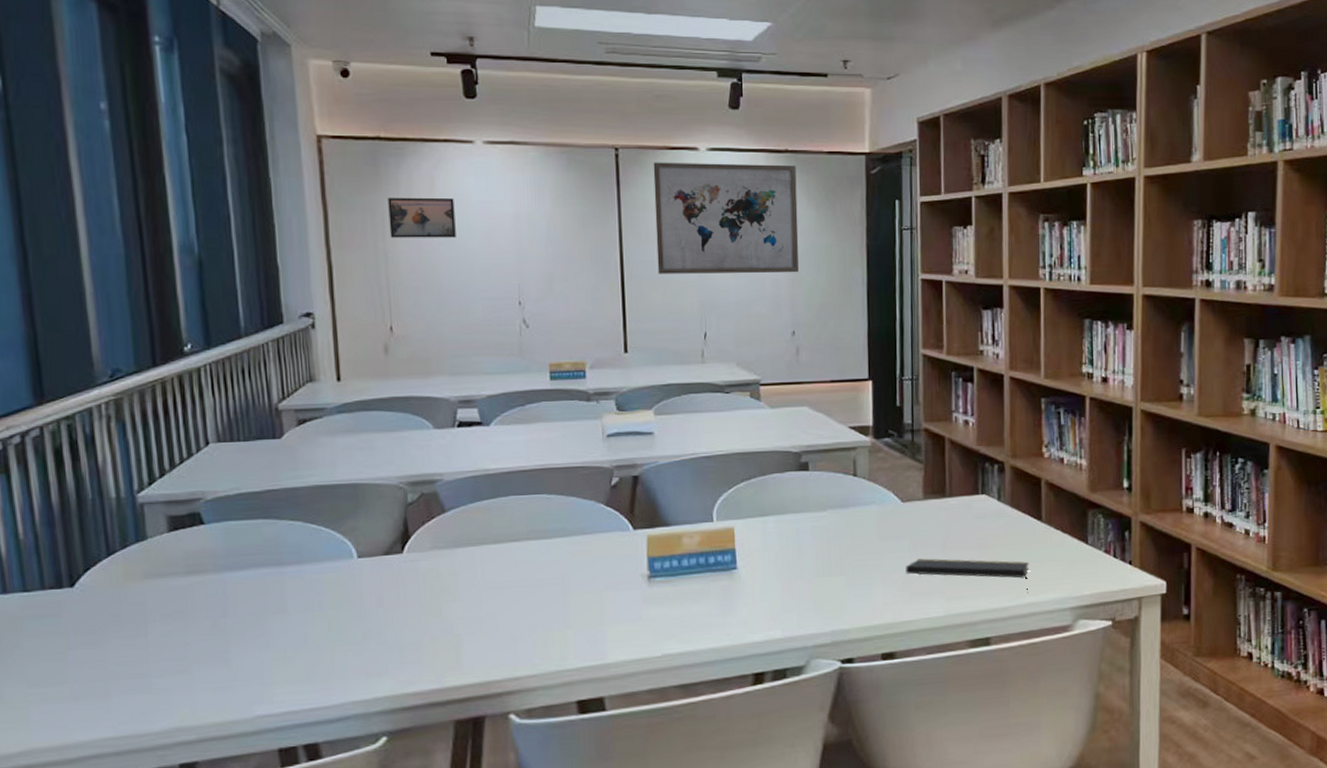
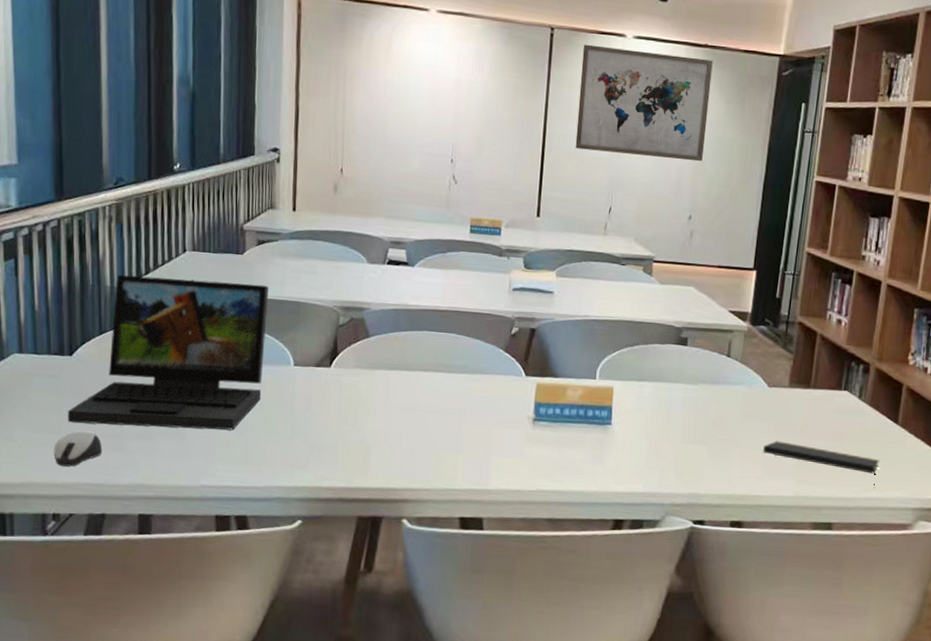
computer mouse: none [59,674,125,723] -> present [54,430,103,467]
laptop: none [73,470,322,668] -> present [67,274,269,430]
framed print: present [388,197,456,238] -> none [349,53,406,96]

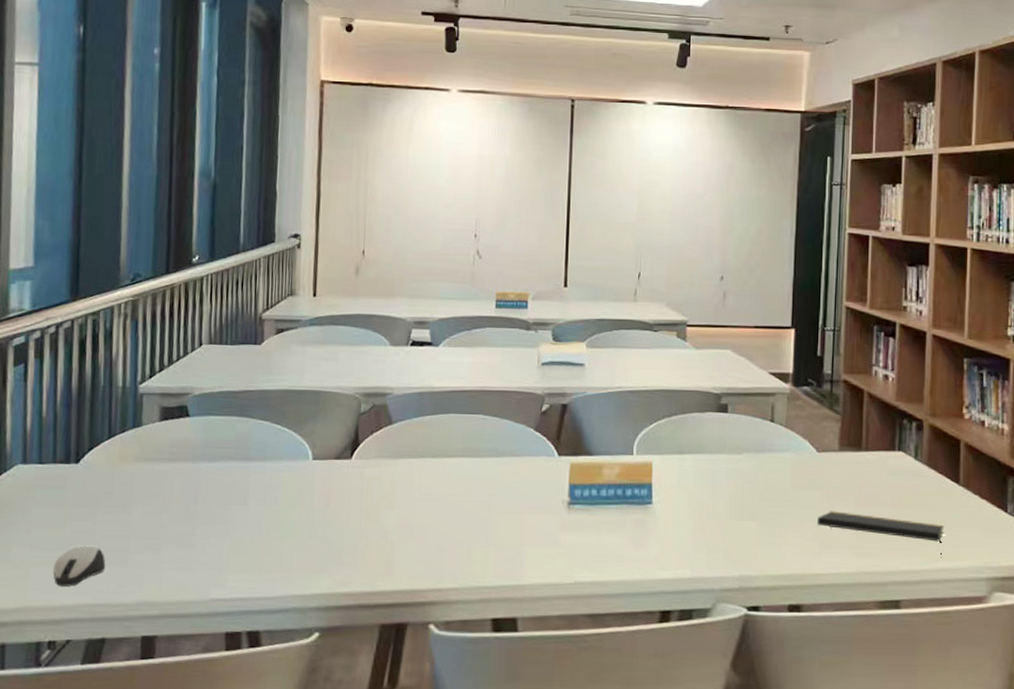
laptop: present [67,274,269,430] -> none [70,373,288,537]
wall art: present [575,44,713,162] -> none [600,113,735,221]

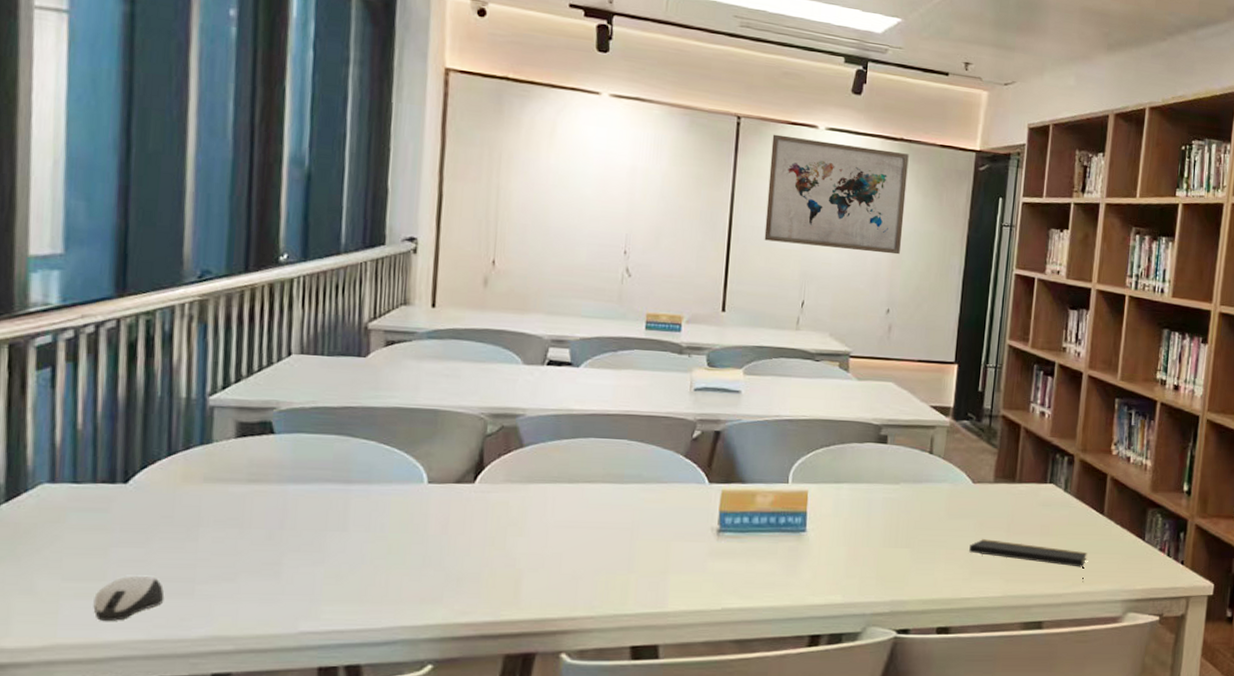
wall art: none [600,113,735,221] -> present [764,134,909,255]

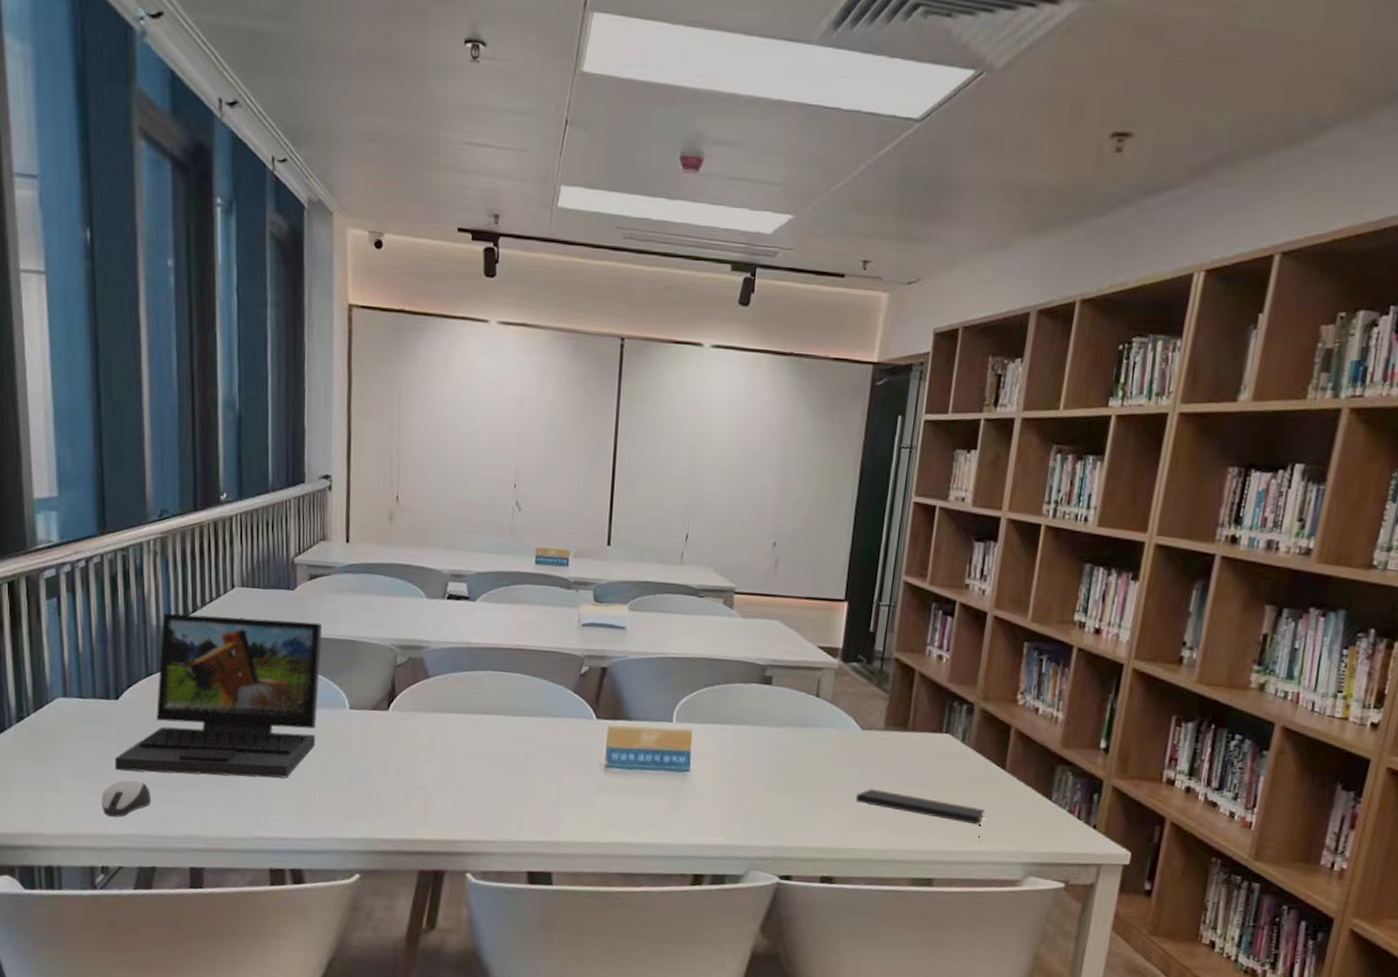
laptop: none [115,383,399,566] -> present [114,613,323,778]
wall art: present [764,134,909,255] -> none [648,355,799,483]

